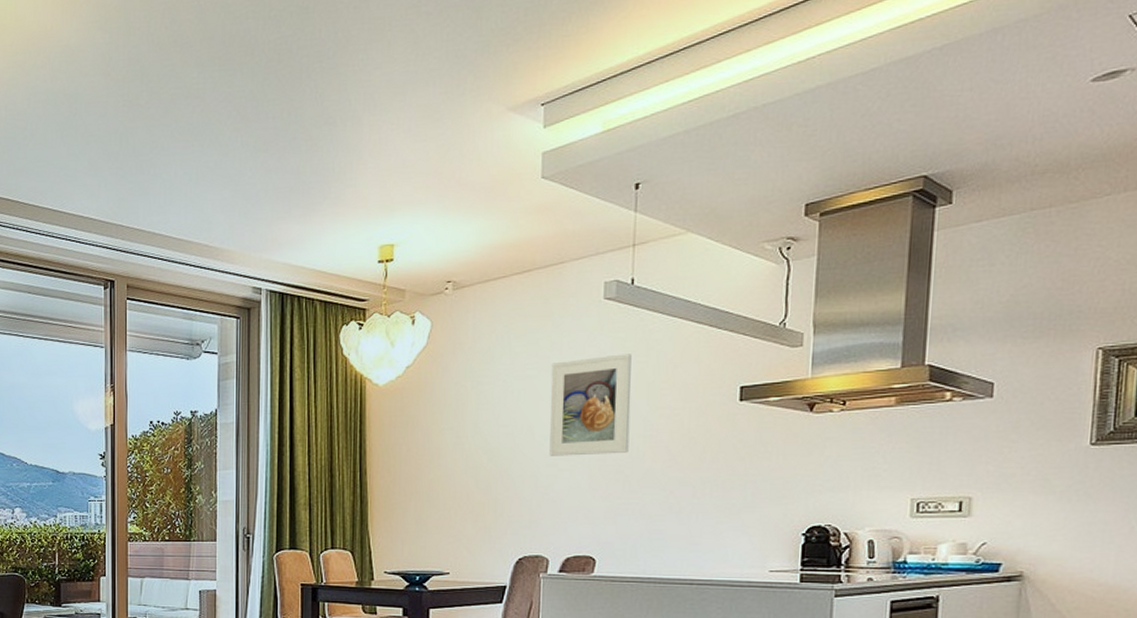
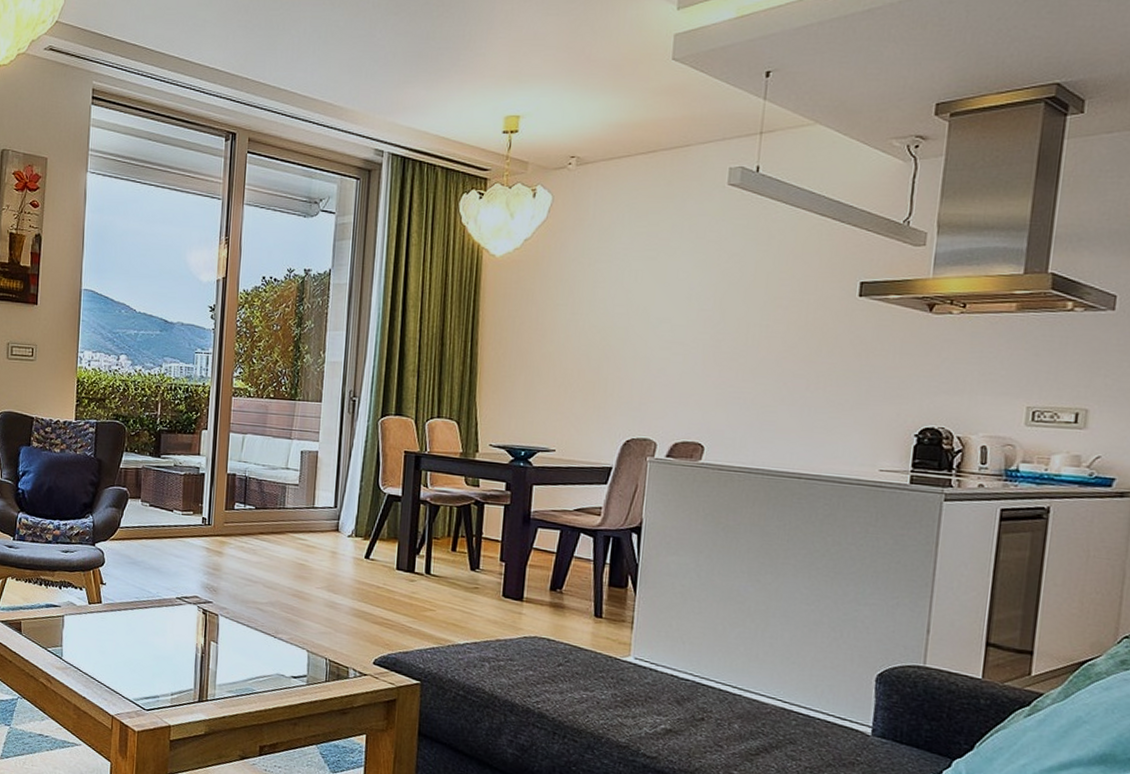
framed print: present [549,354,632,456] -> none [663,241,753,341]

